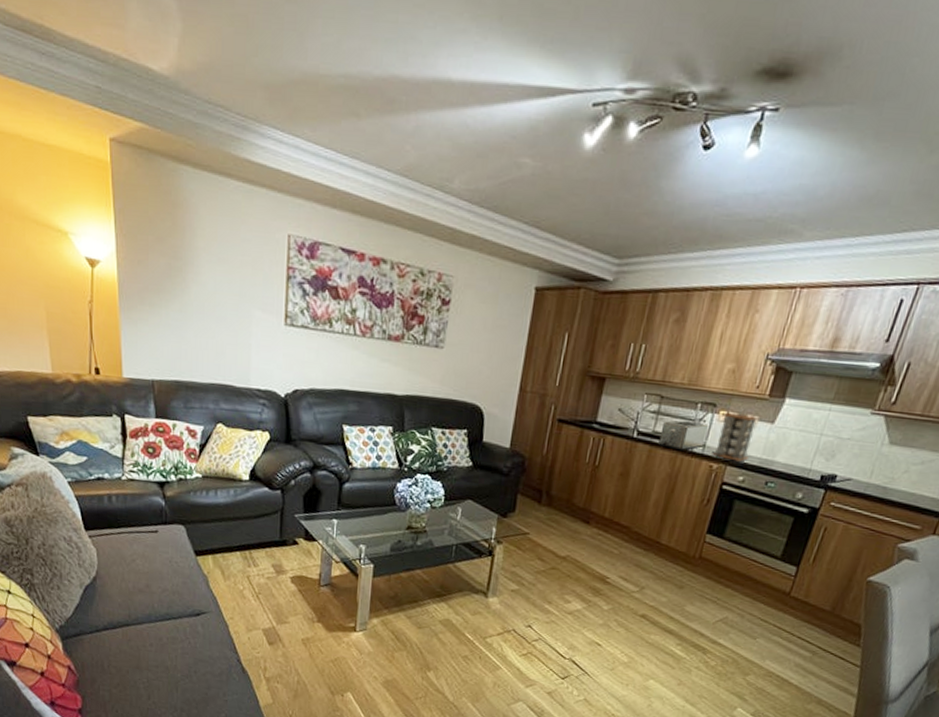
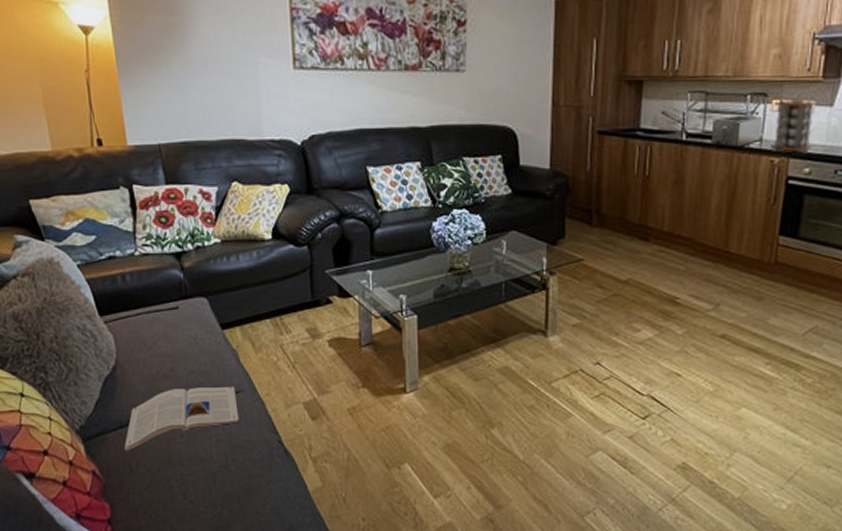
magazine: none [98,603,204,654] -> present [124,386,239,452]

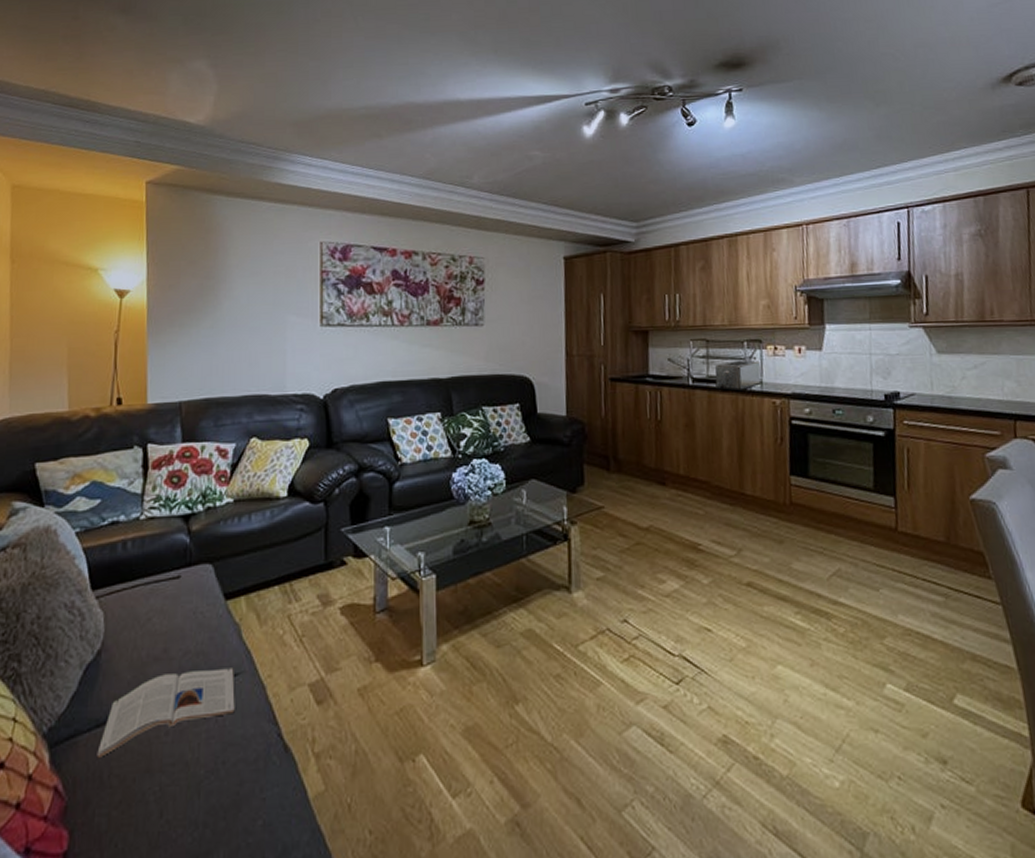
spice rack: present [771,93,816,153] -> none [770,339,808,394]

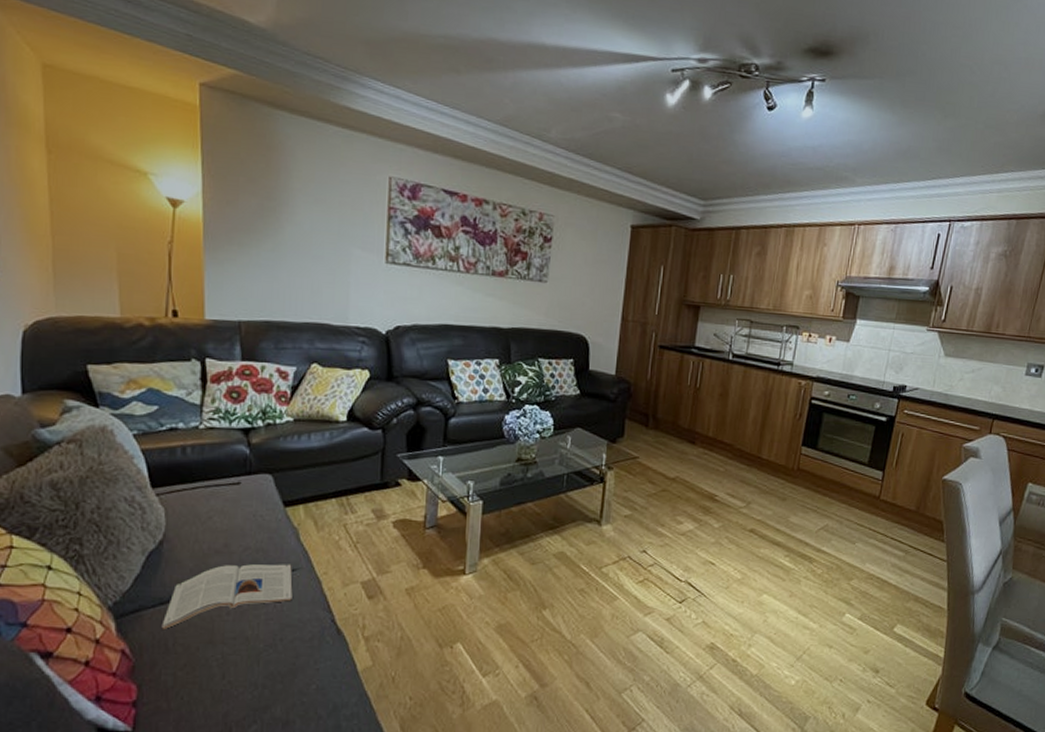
toaster: present [714,359,762,392] -> none [752,342,795,371]

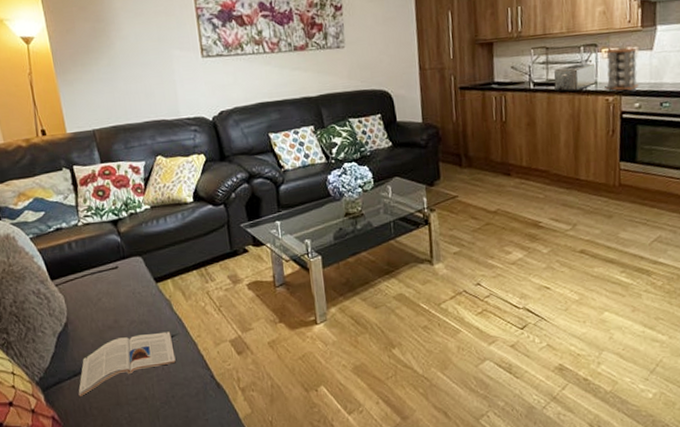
toaster: none [752,342,795,371] -> present [553,63,596,93]
spice rack: none [799,329,837,378] -> present [604,42,639,92]

